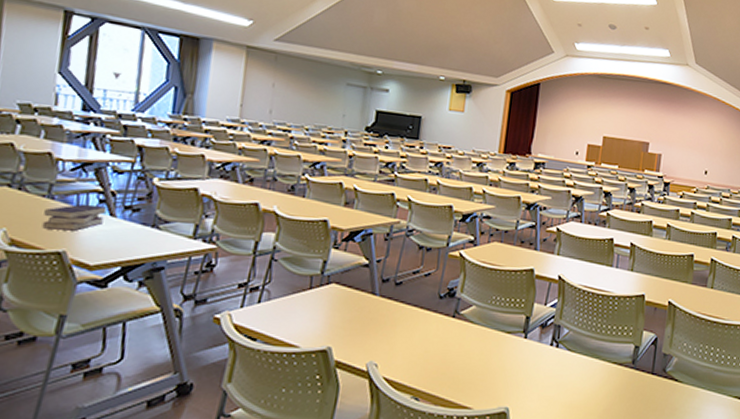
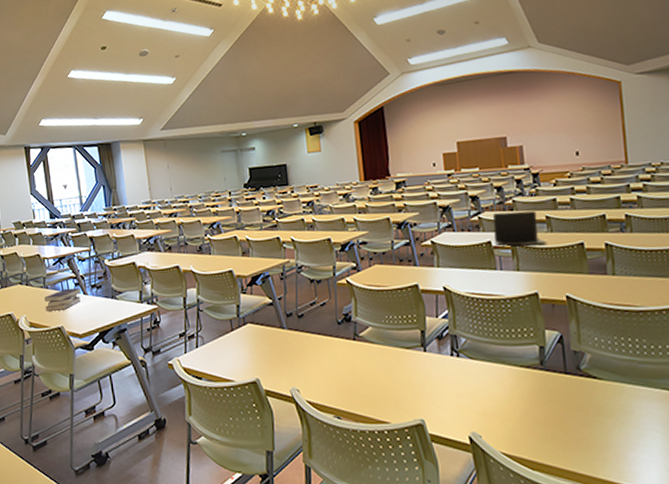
laptop computer: none [617,213,664,250] -> present [493,211,547,247]

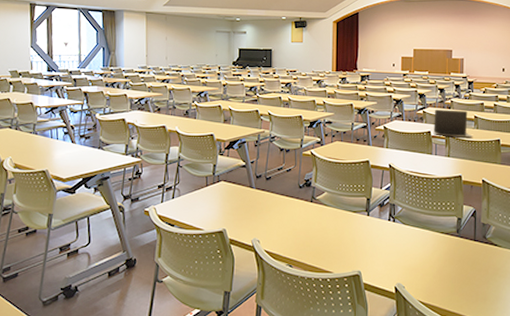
book: present [44,288,81,311] -> none [32,136,70,155]

